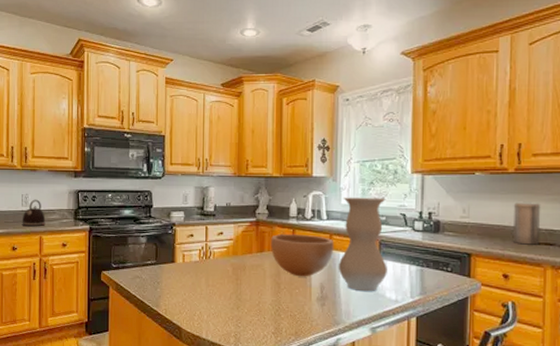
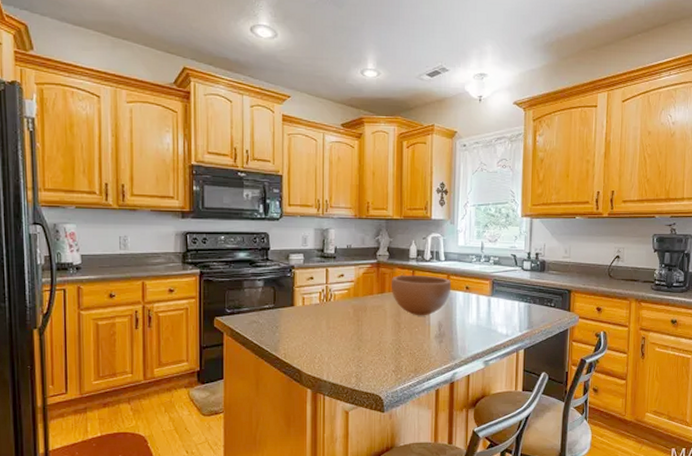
kettle: present [22,199,46,227] -> none [120,241,149,272]
vase: present [338,197,387,292] -> none [455,239,499,328]
canister: present [513,202,540,245] -> none [606,244,628,281]

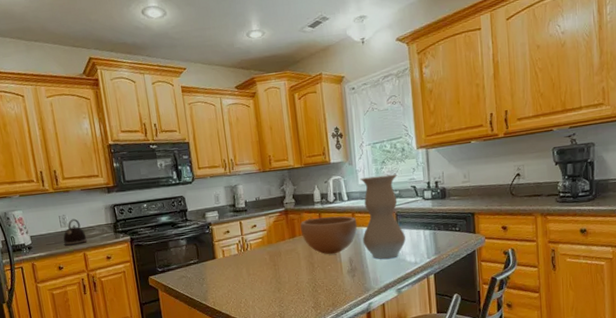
kettle: none [120,241,149,272] -> present [63,218,87,246]
vase: none [455,239,499,328] -> present [360,174,406,260]

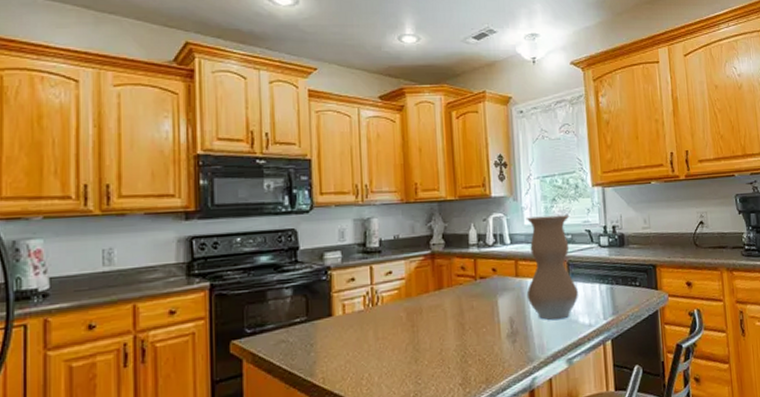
kettle: present [63,218,87,246] -> none [103,254,142,294]
bowl: present [300,216,358,255] -> none [450,263,521,313]

